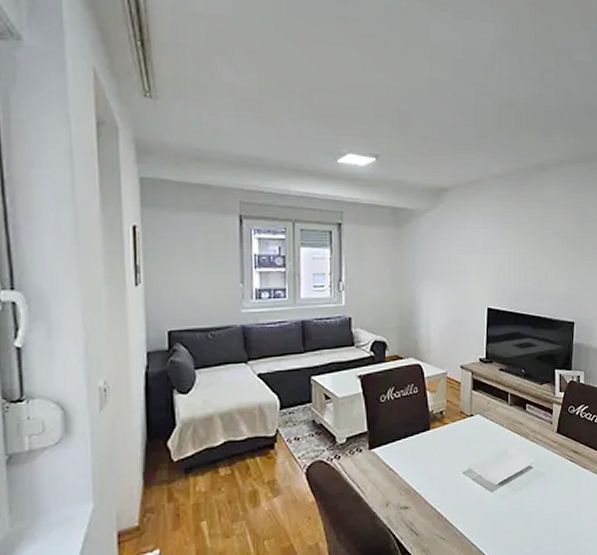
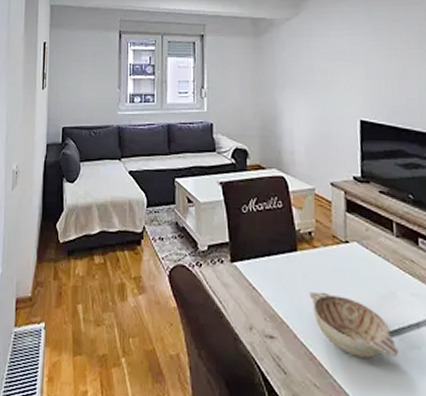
decorative bowl: none [438,460,506,508] -> present [308,291,399,358]

